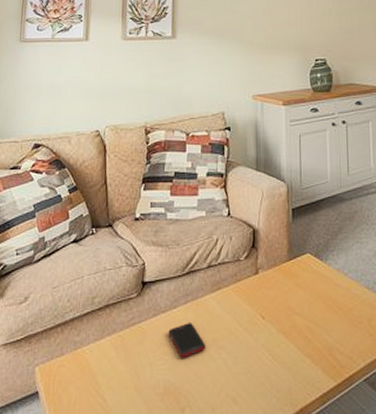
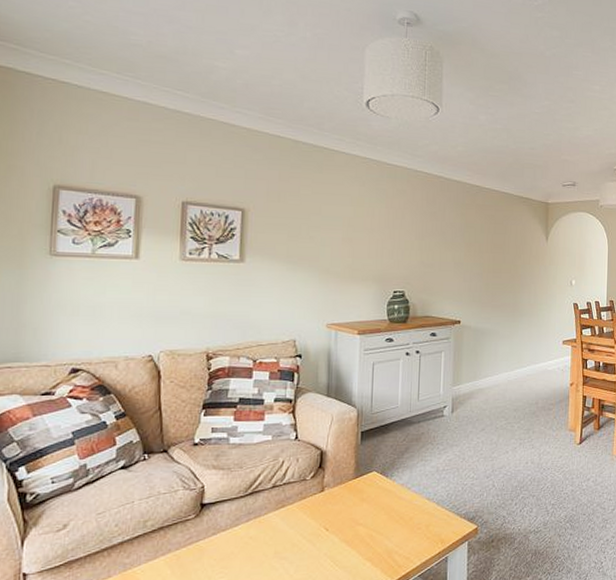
cell phone: present [168,323,206,358] -> none [228,538,268,570]

